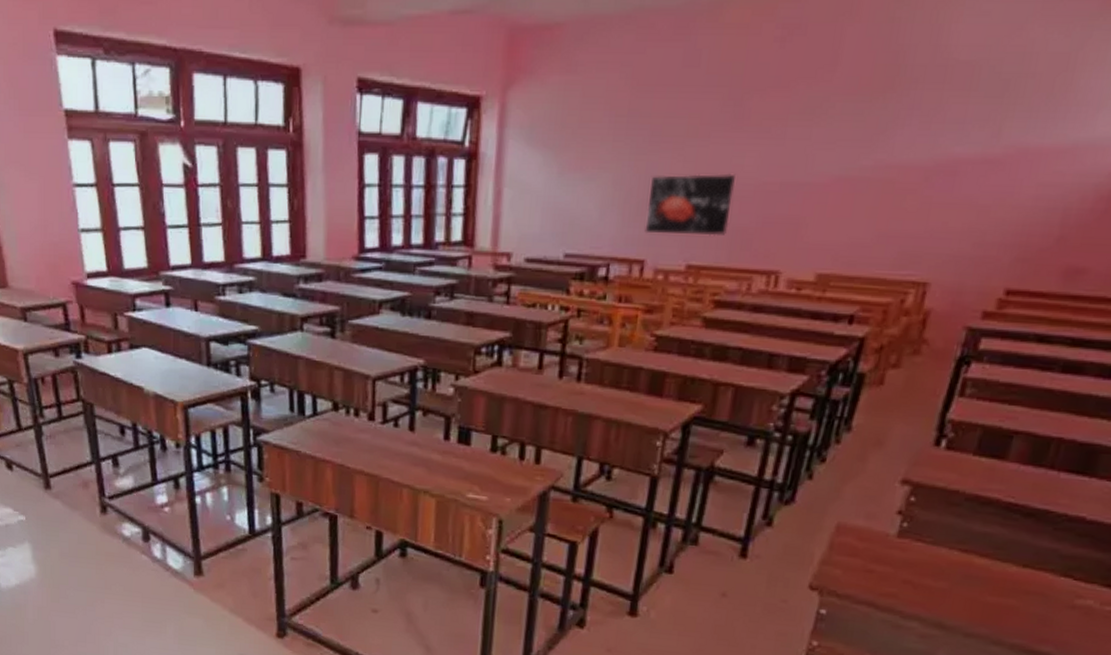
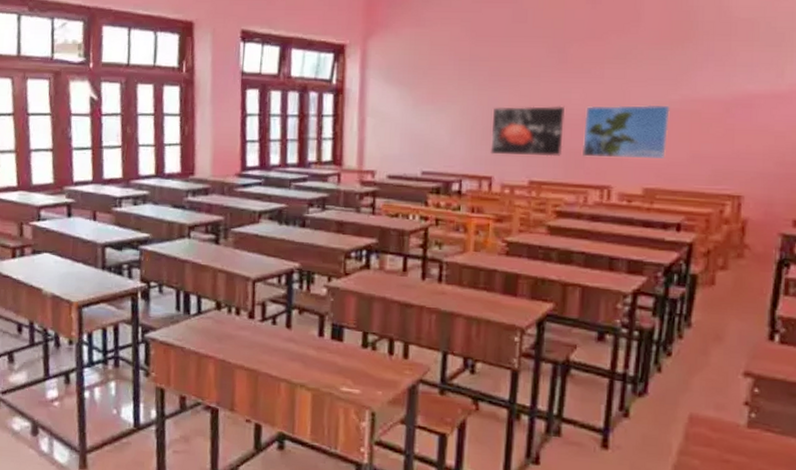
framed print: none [751,172,860,238] -> present [582,104,670,159]

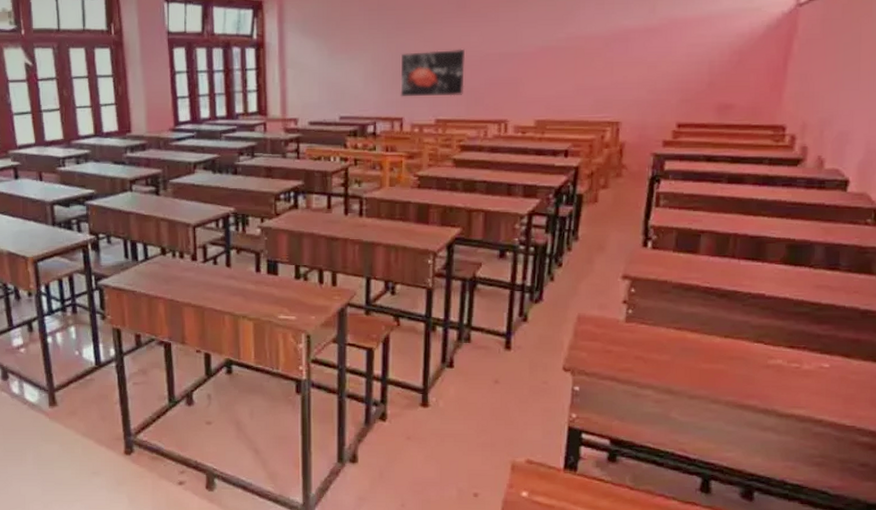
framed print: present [582,104,670,159] -> none [481,43,557,95]

